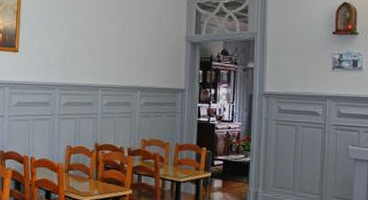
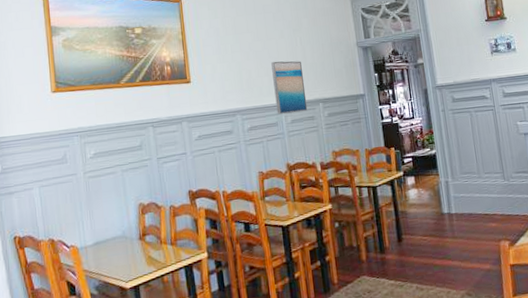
wall art: none [94,43,127,97] -> present [271,61,308,115]

